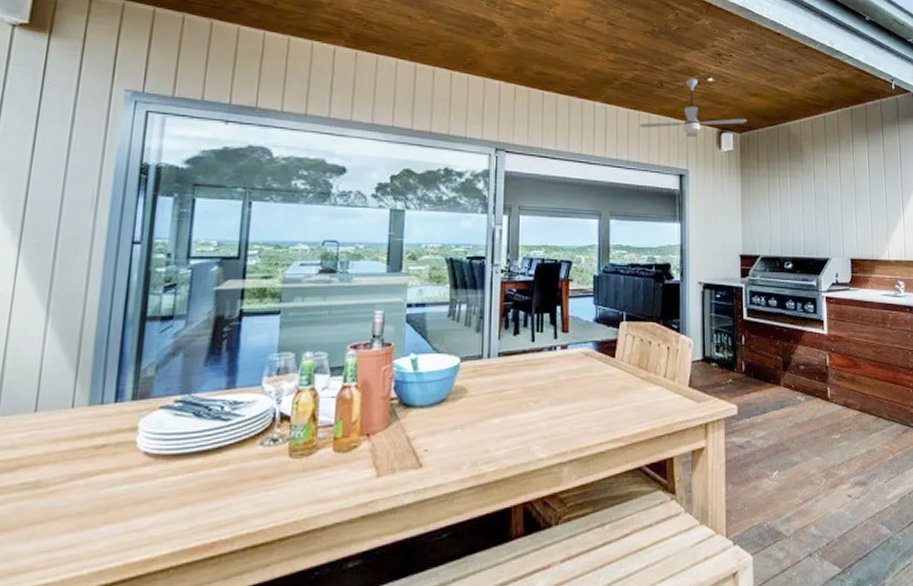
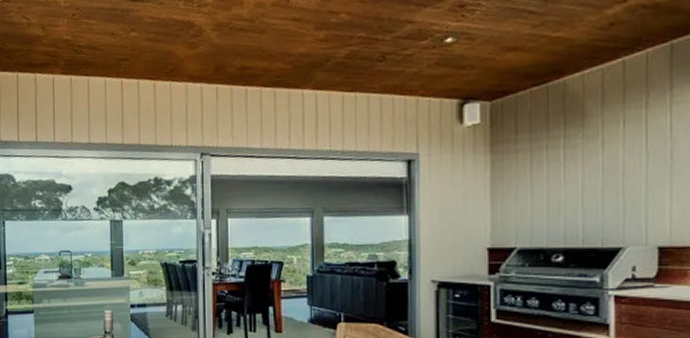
ceiling fan: present [640,78,747,138] -> none [357,42,501,115]

